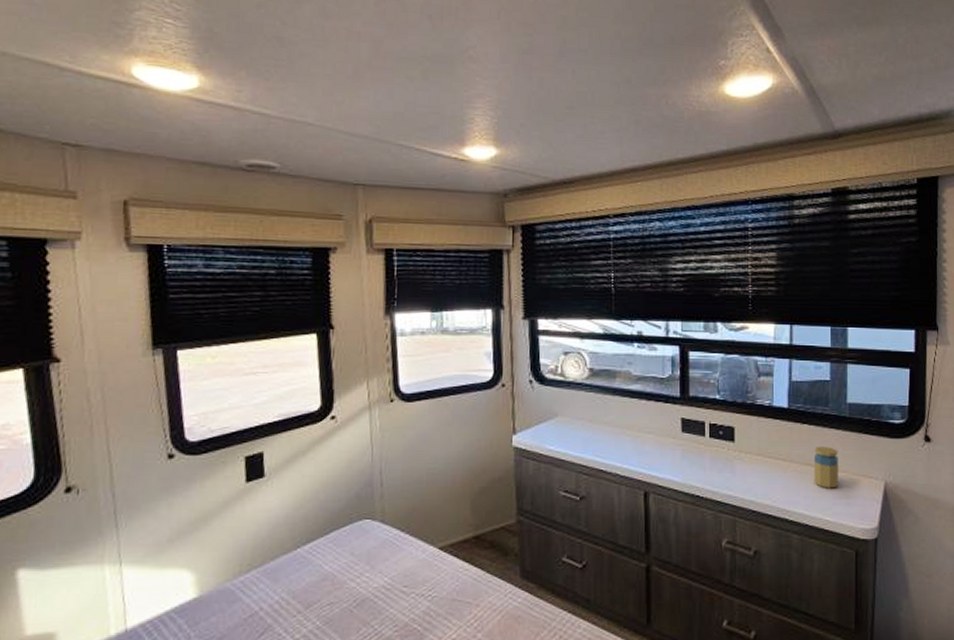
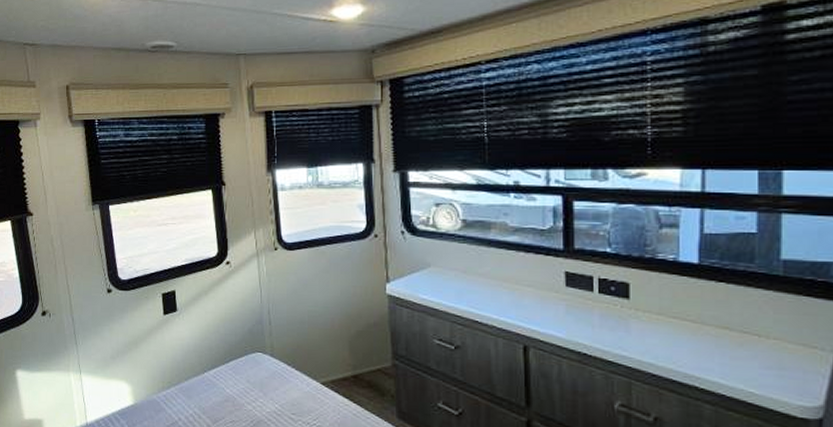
jar: present [813,446,839,489] -> none [733,308,767,357]

